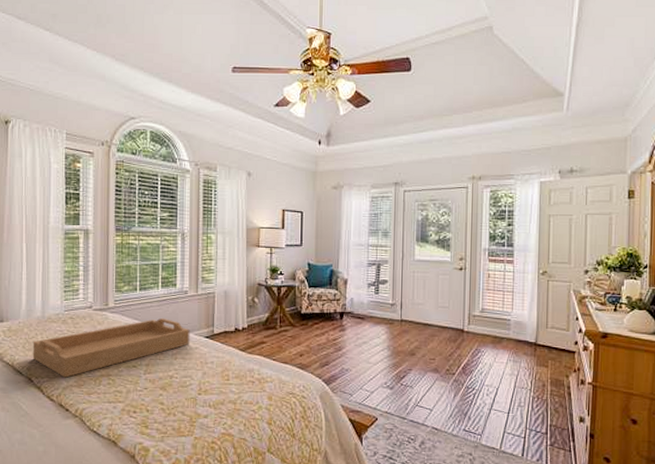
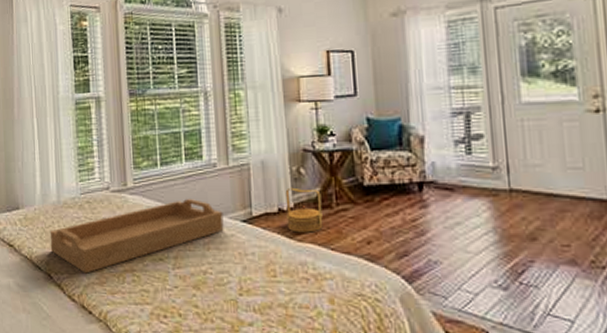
basket: none [241,312,269,347] -> present [285,187,323,233]

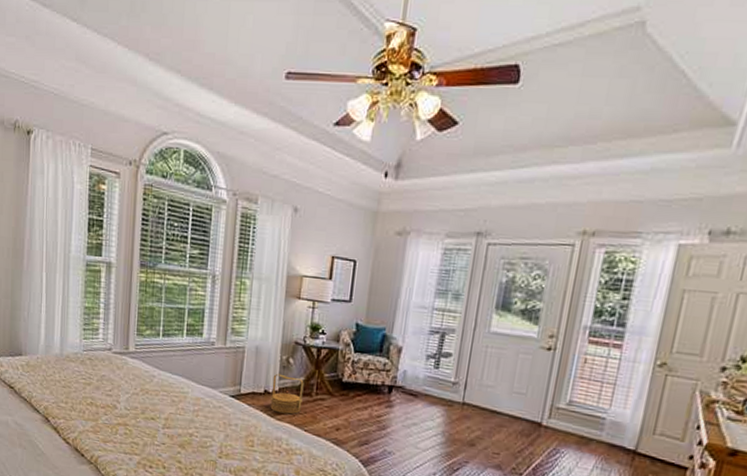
serving tray: present [50,198,224,274] -> none [50,369,215,422]

